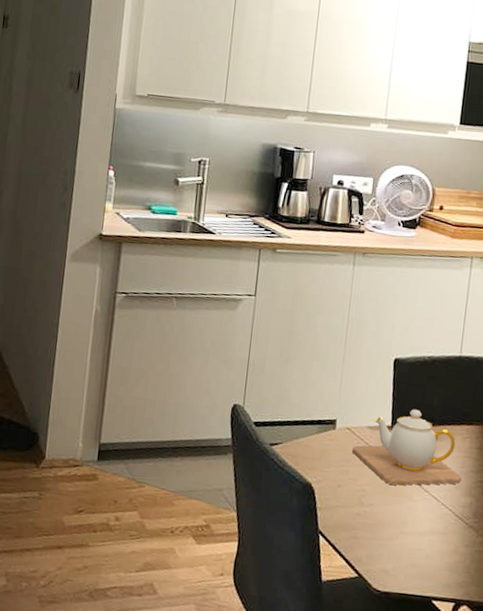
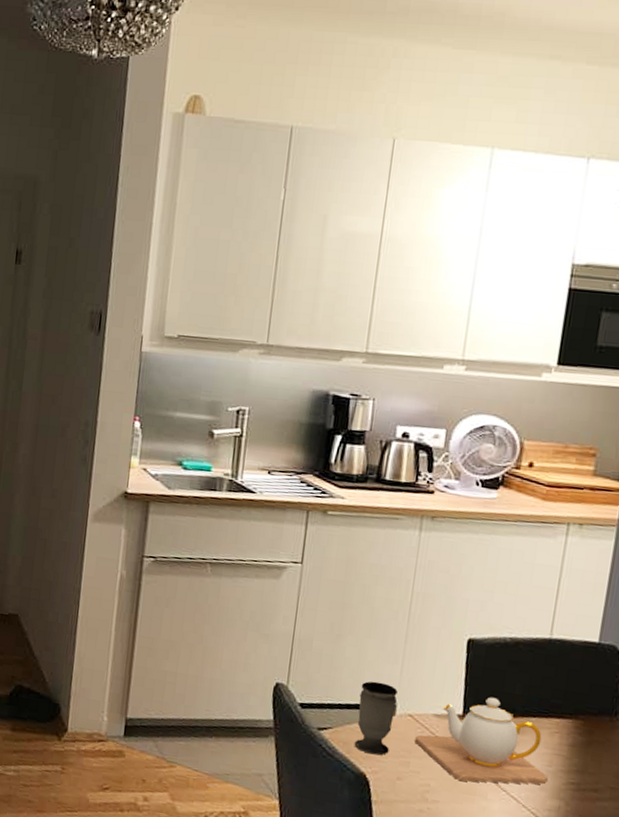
cup: none [301,399,337,466] -> present [354,681,398,756]

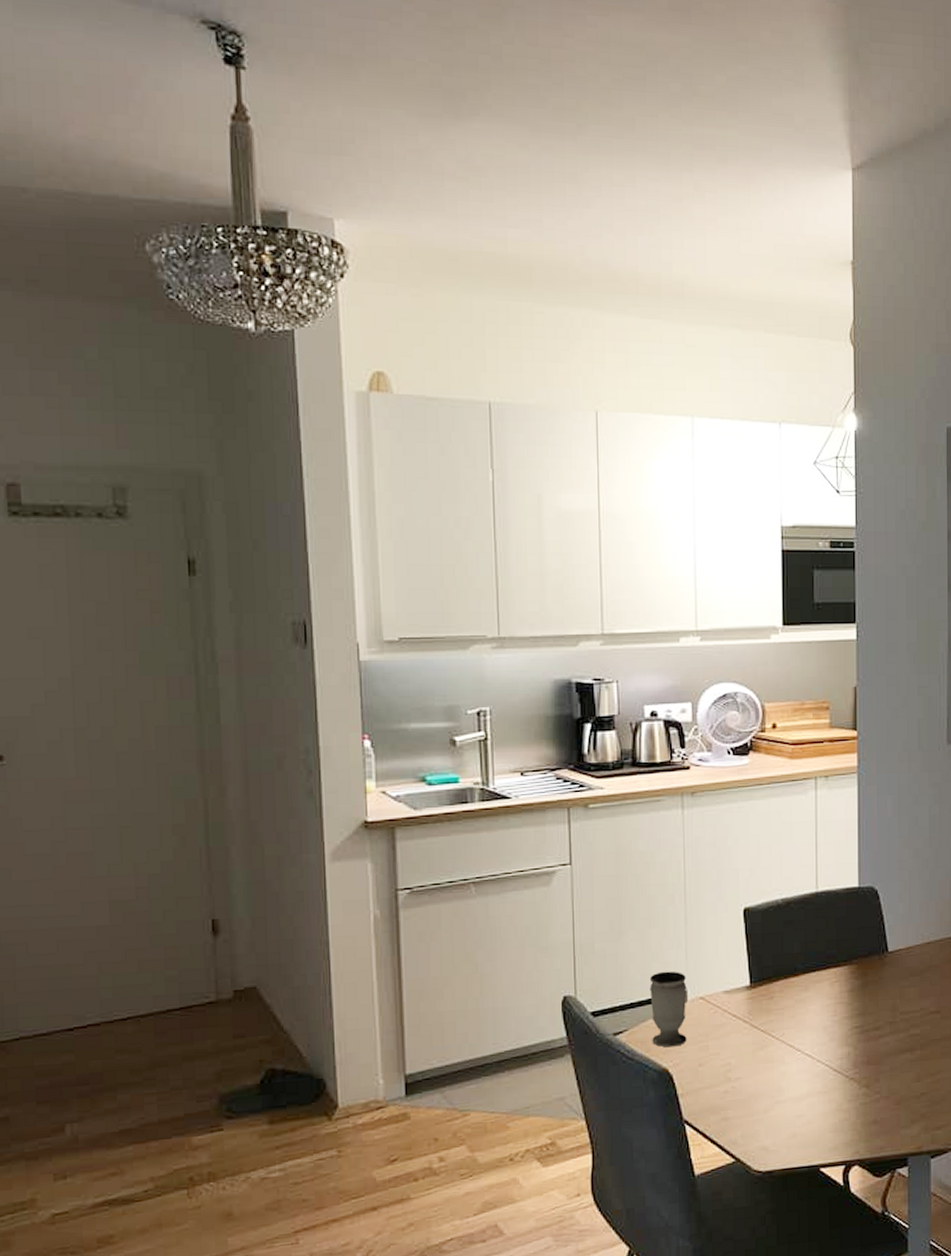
teapot: present [415,697,548,785] -> none [710,961,835,1051]

